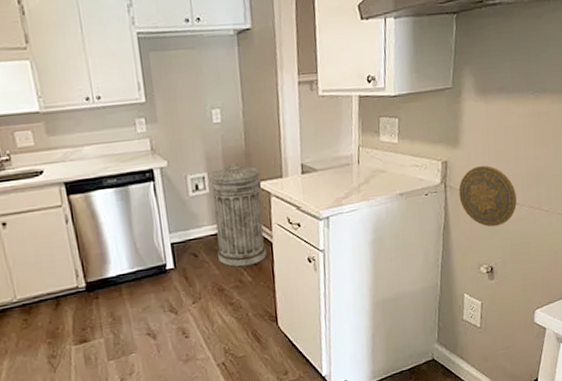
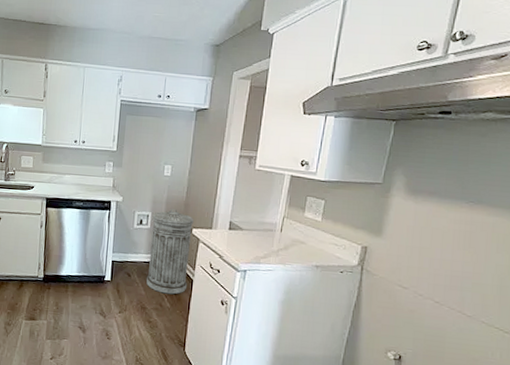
decorative plate: present [459,165,517,227] -> none [375,257,437,319]

